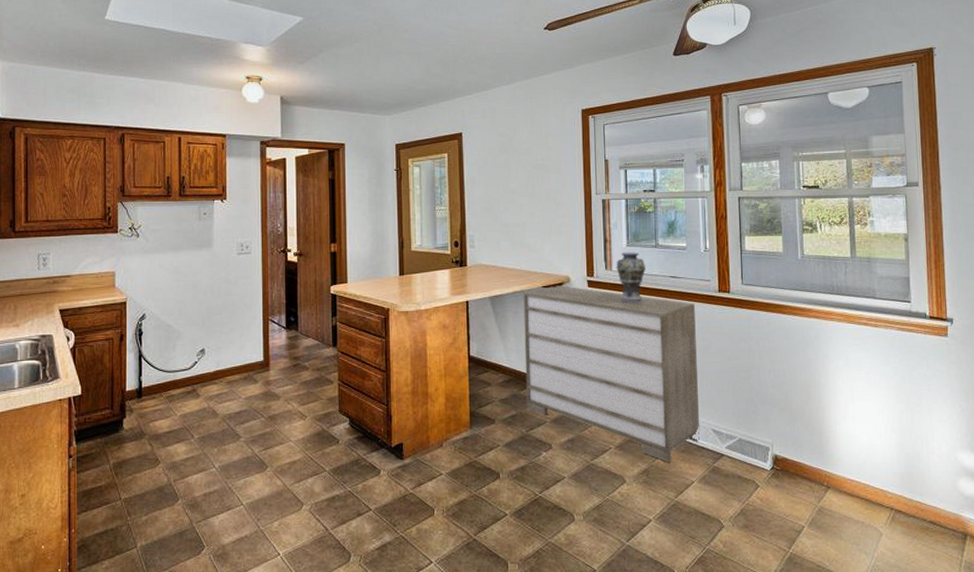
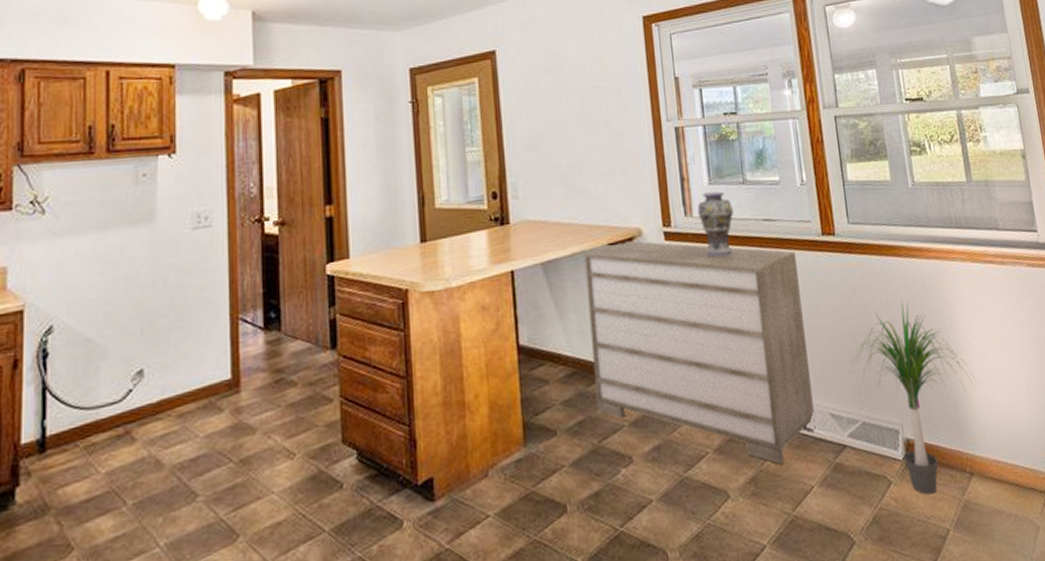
potted plant: none [731,349,841,499] -> present [849,301,977,495]

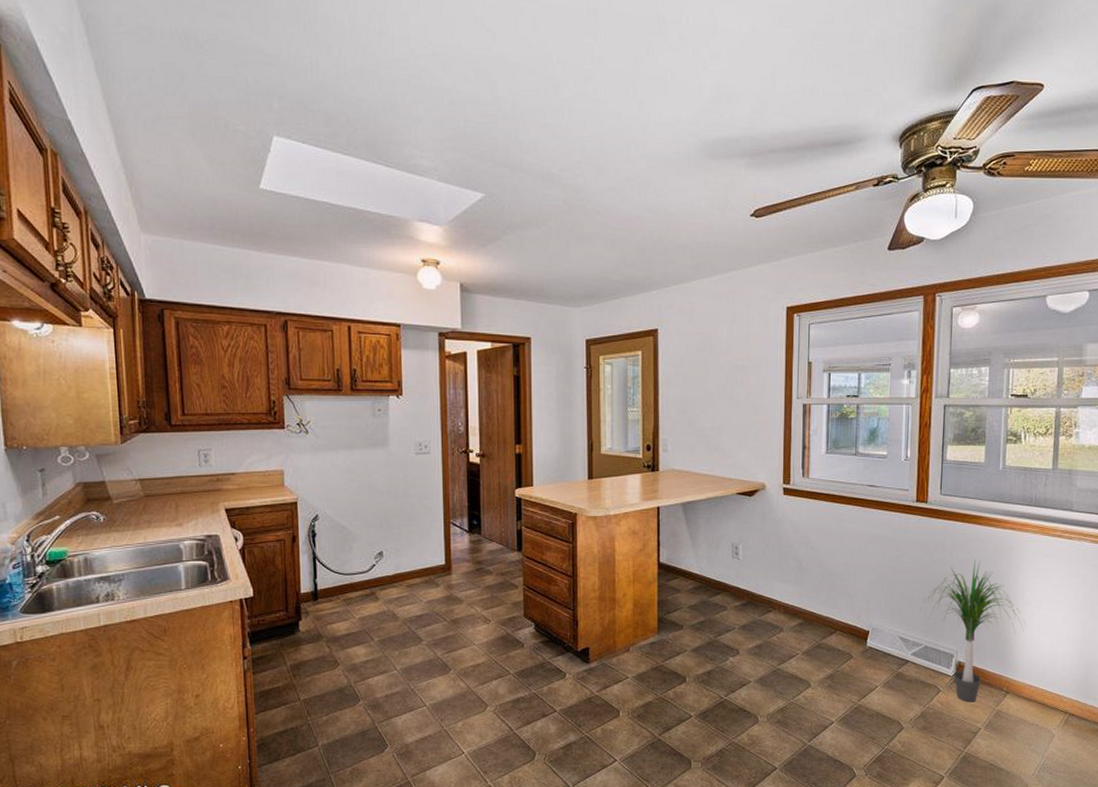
dresser: present [584,240,816,464] -> none [715,492,891,668]
vase: present [697,191,735,258] -> none [813,459,845,512]

